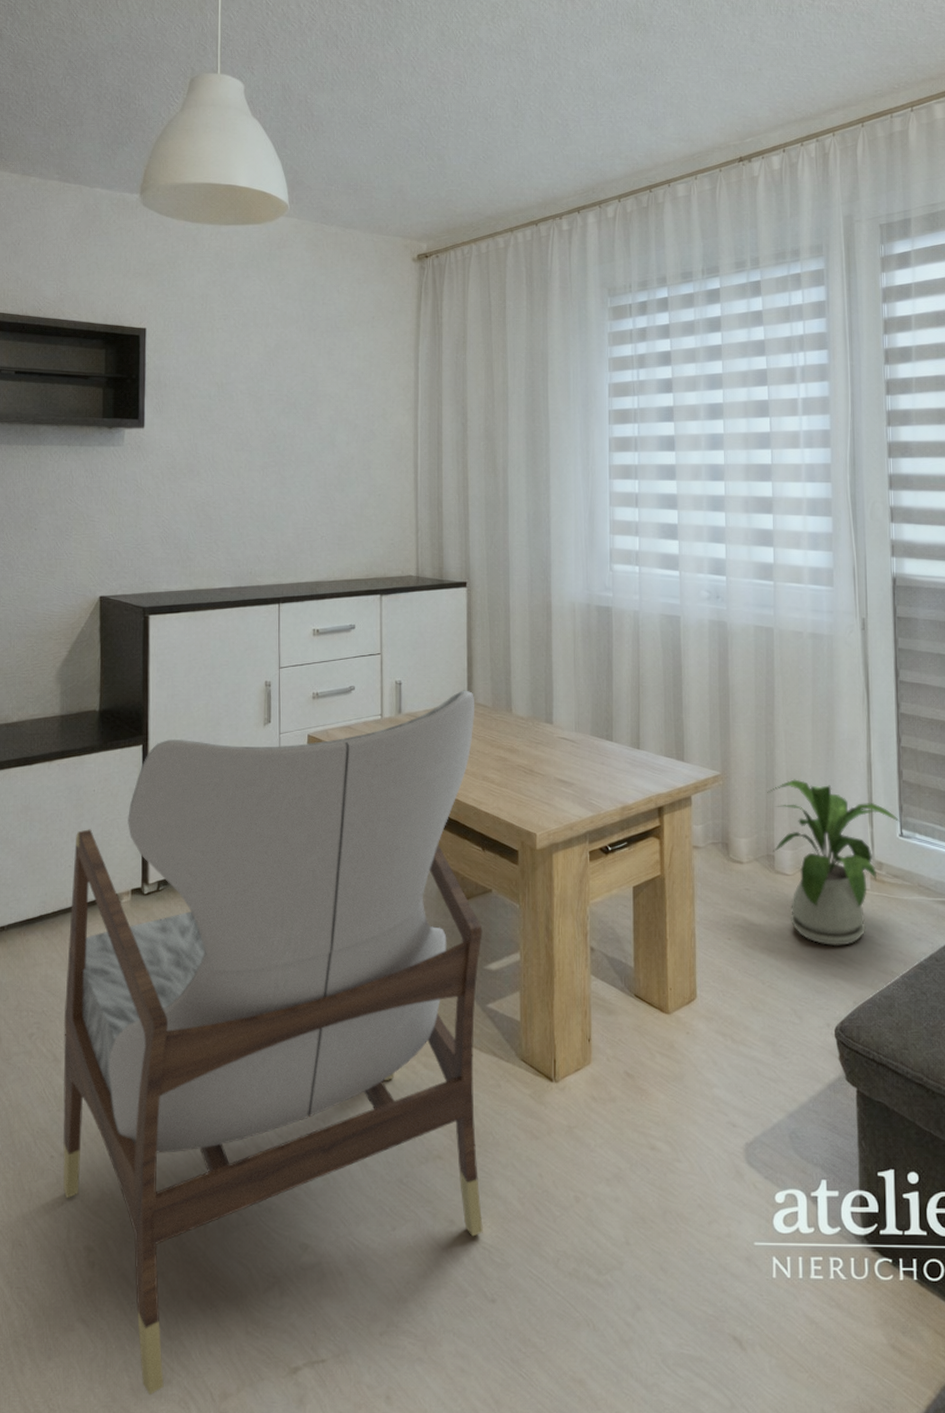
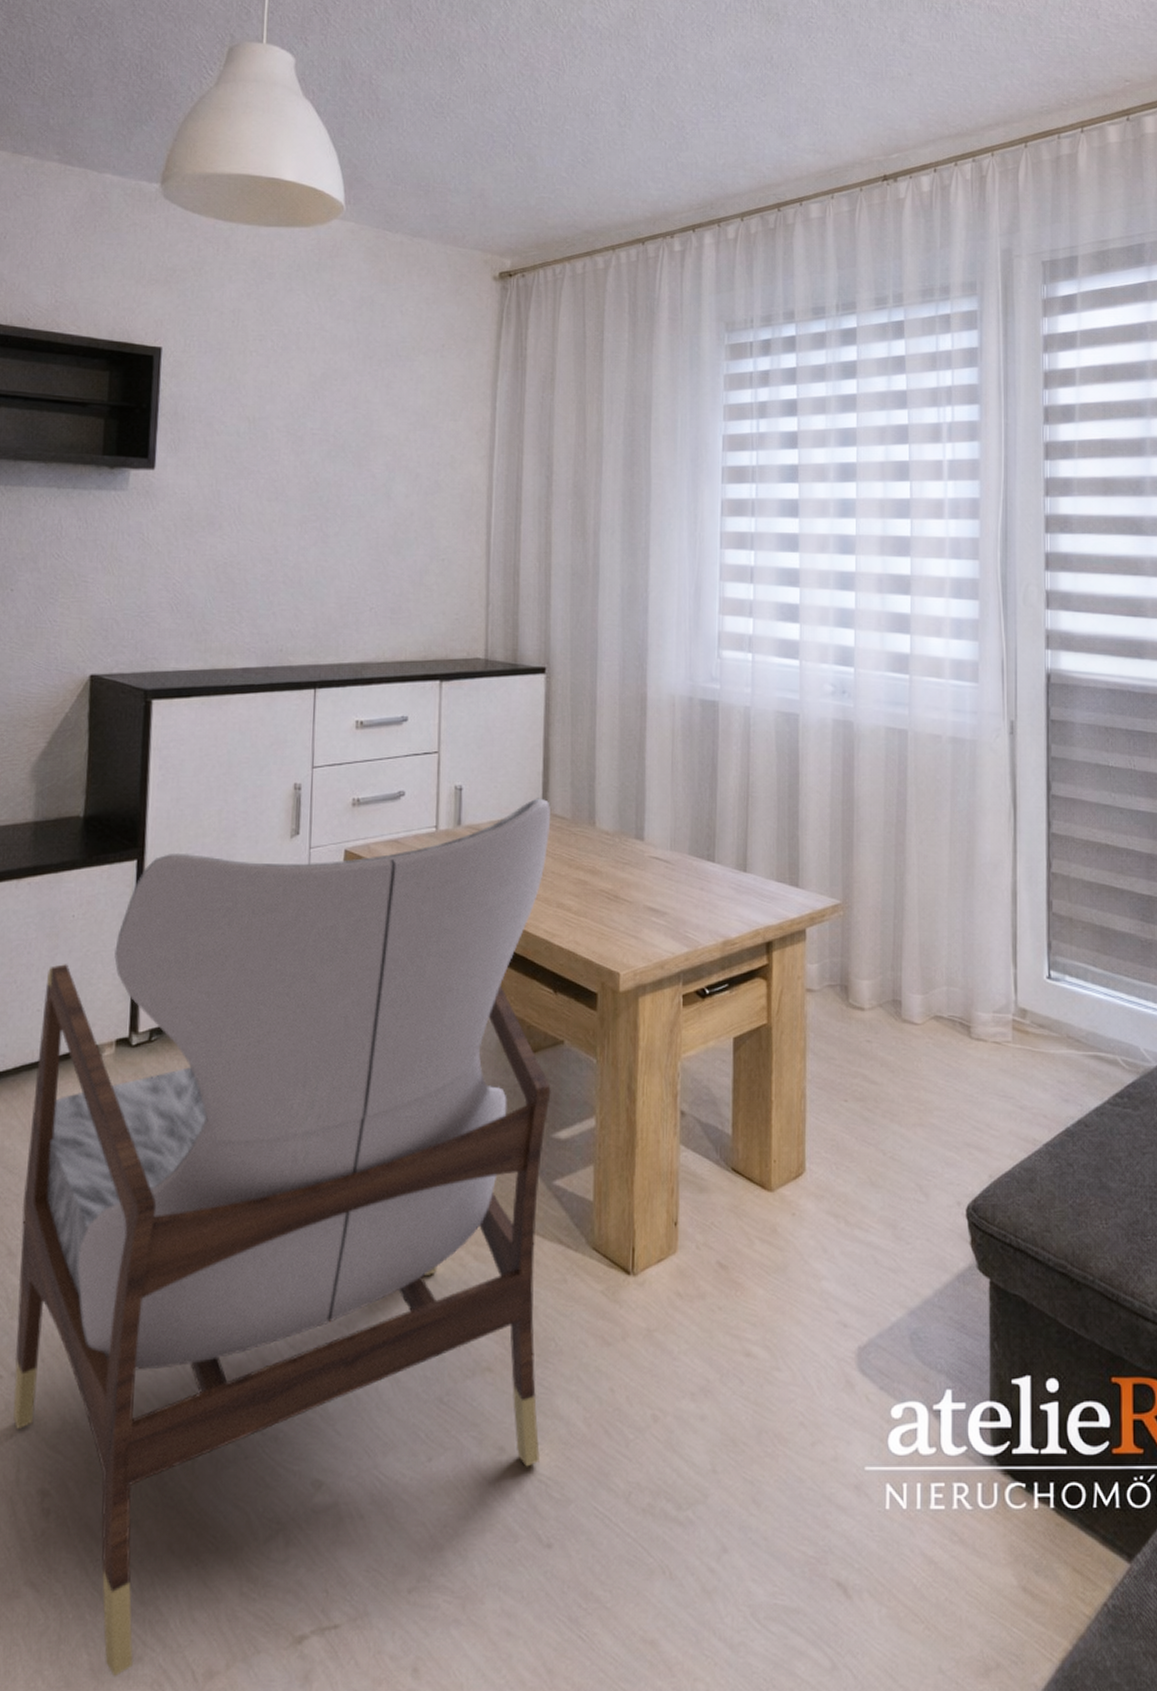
house plant: present [767,779,901,946] -> none [895,910,1049,1108]

